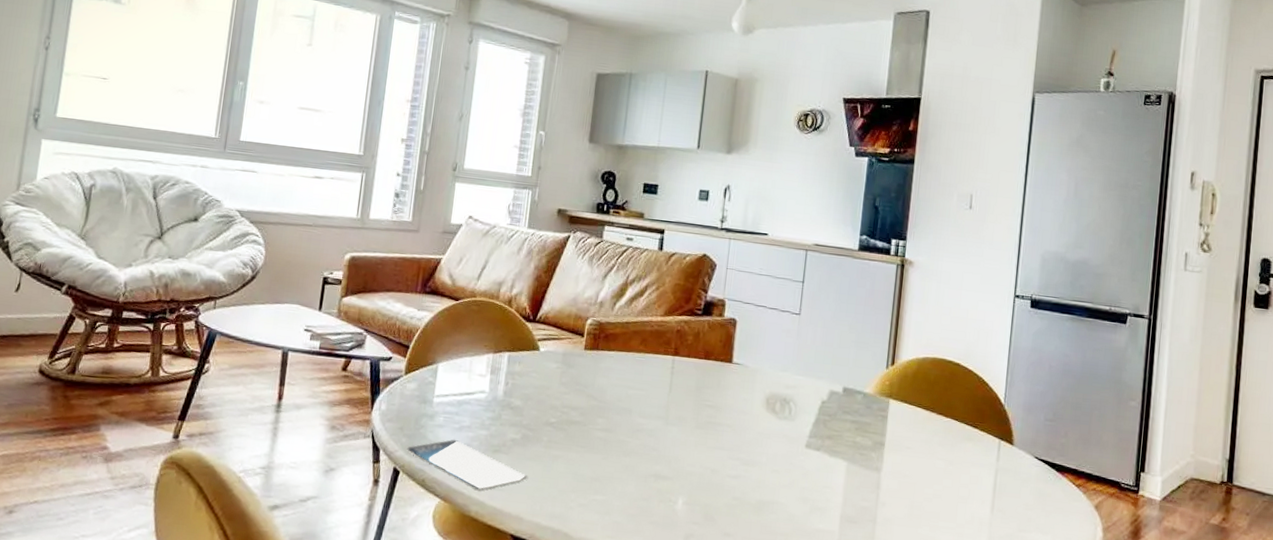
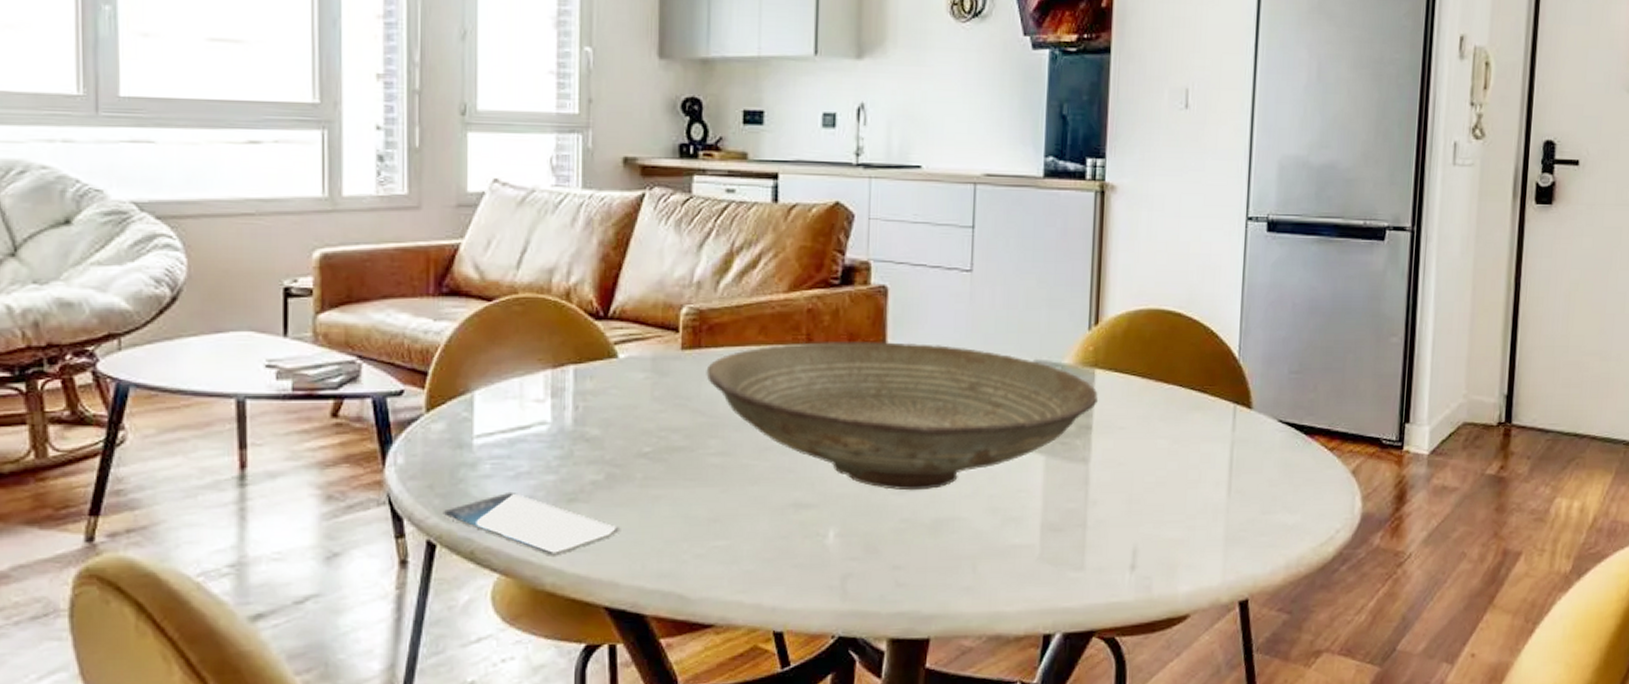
decorative bowl: none [600,354,891,477] -> present [706,342,1099,491]

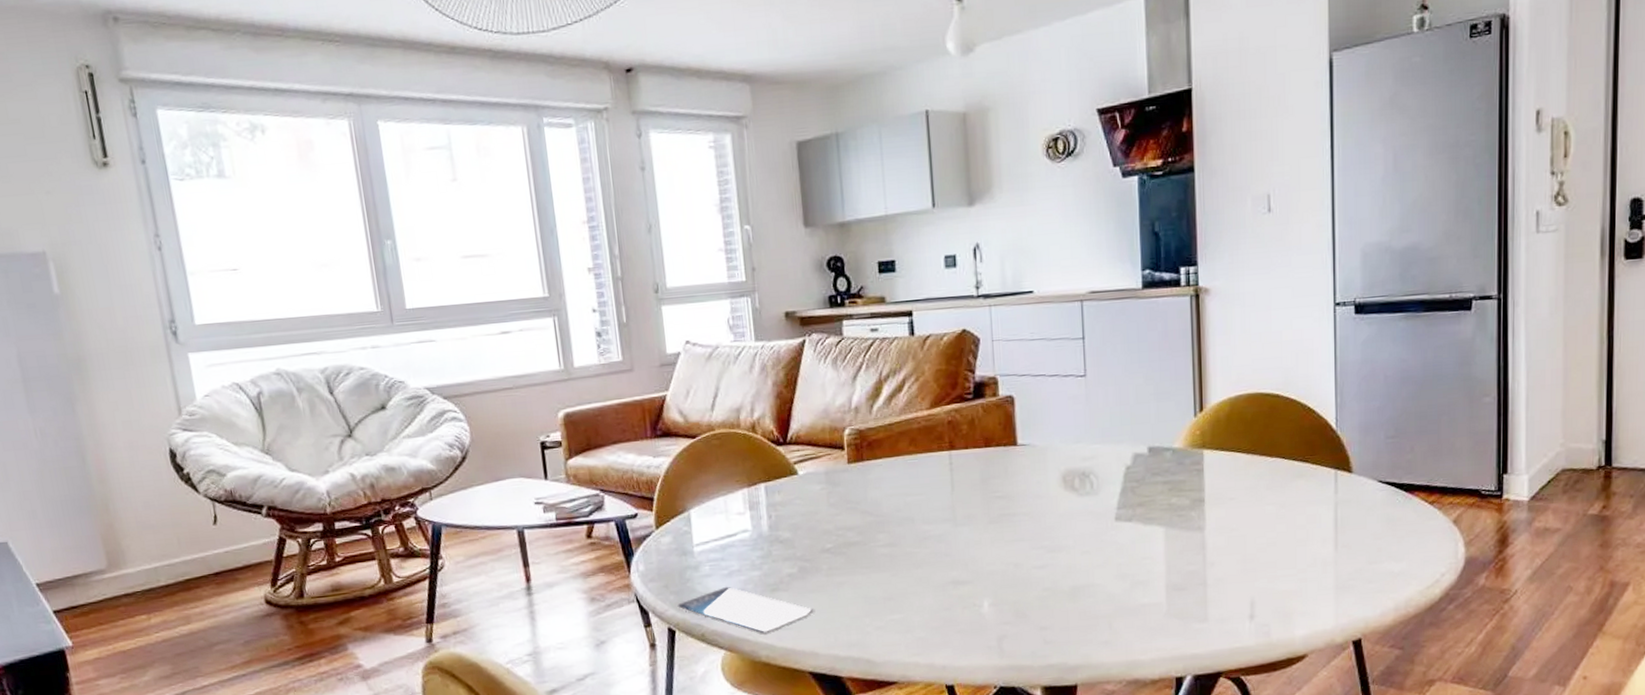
decorative bowl: present [706,342,1099,491] -> none [869,440,1209,565]

